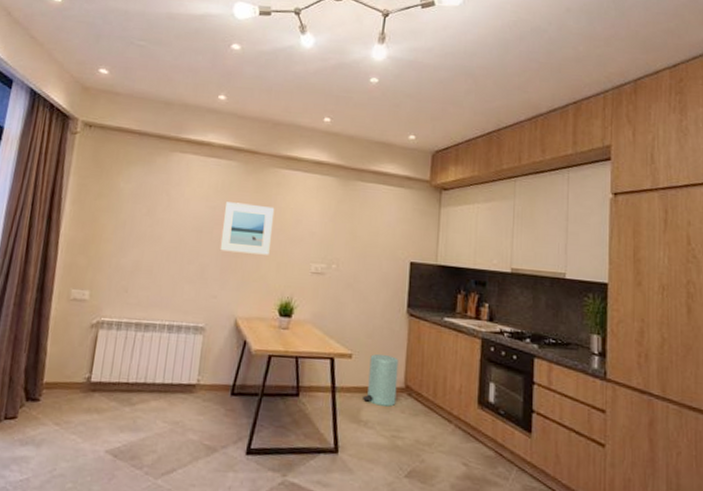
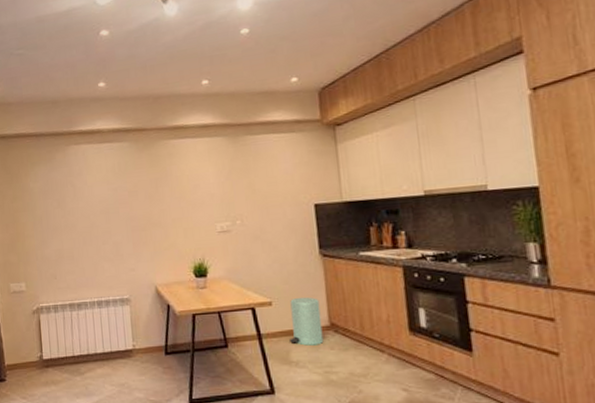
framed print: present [219,202,275,255] -> none [125,178,175,227]

